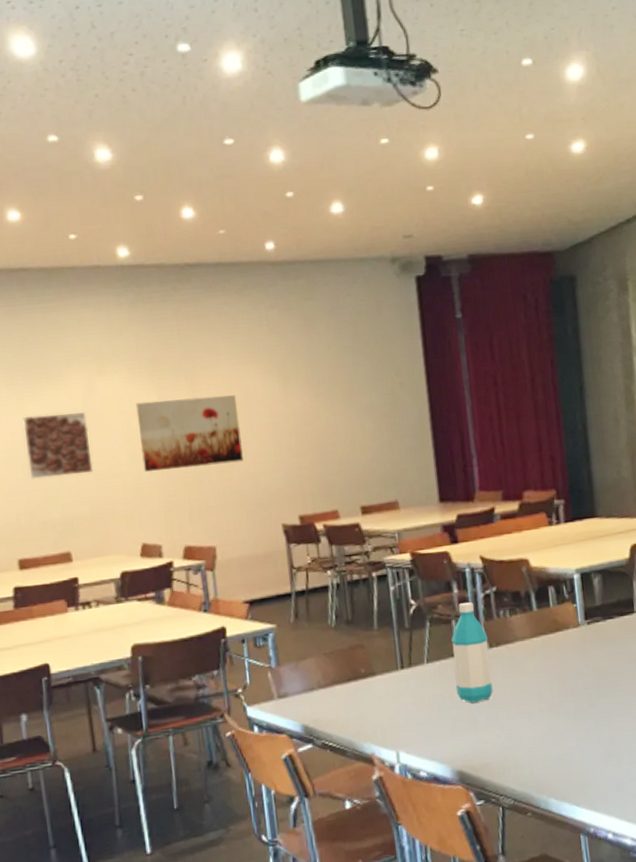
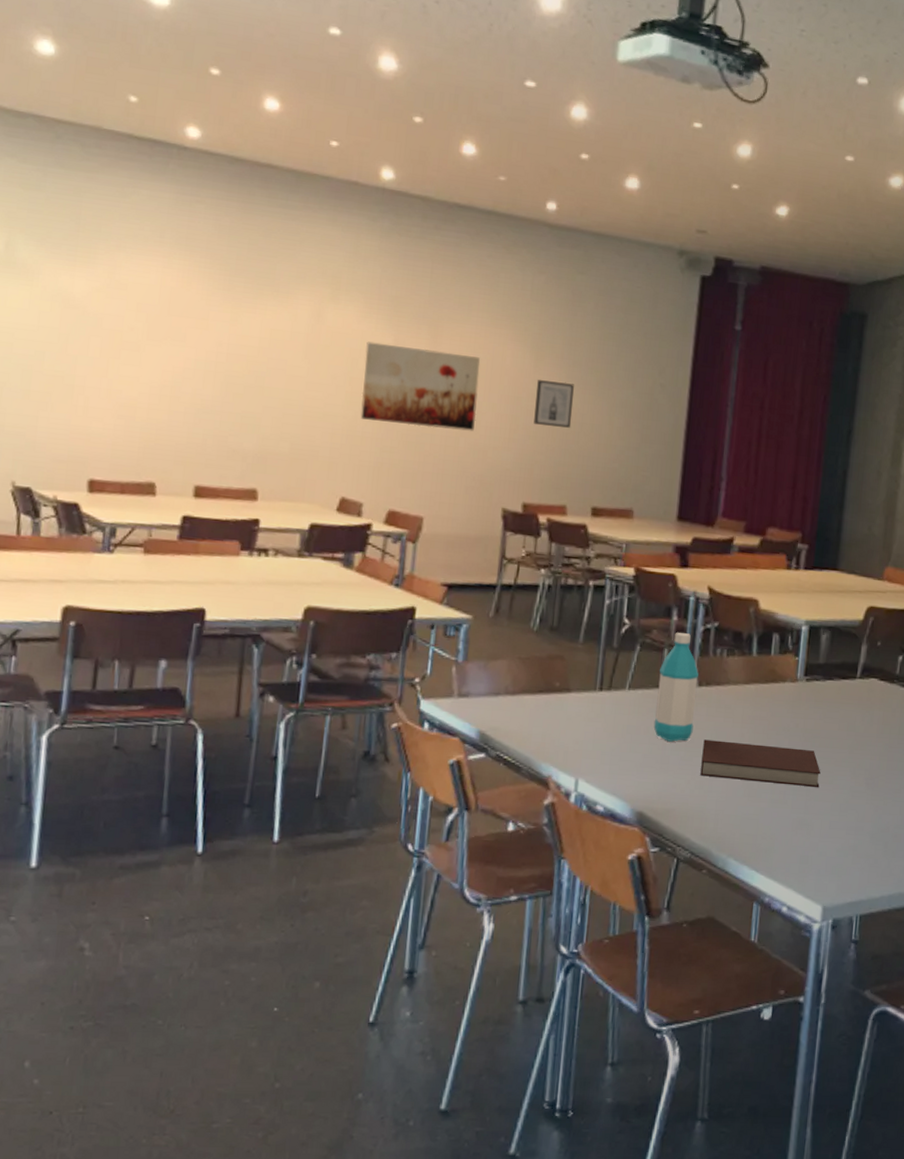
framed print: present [22,412,94,479] -> none [229,328,308,407]
wall art: none [289,400,328,443] -> present [534,380,574,428]
notebook: none [504,686,620,729] -> present [700,739,821,788]

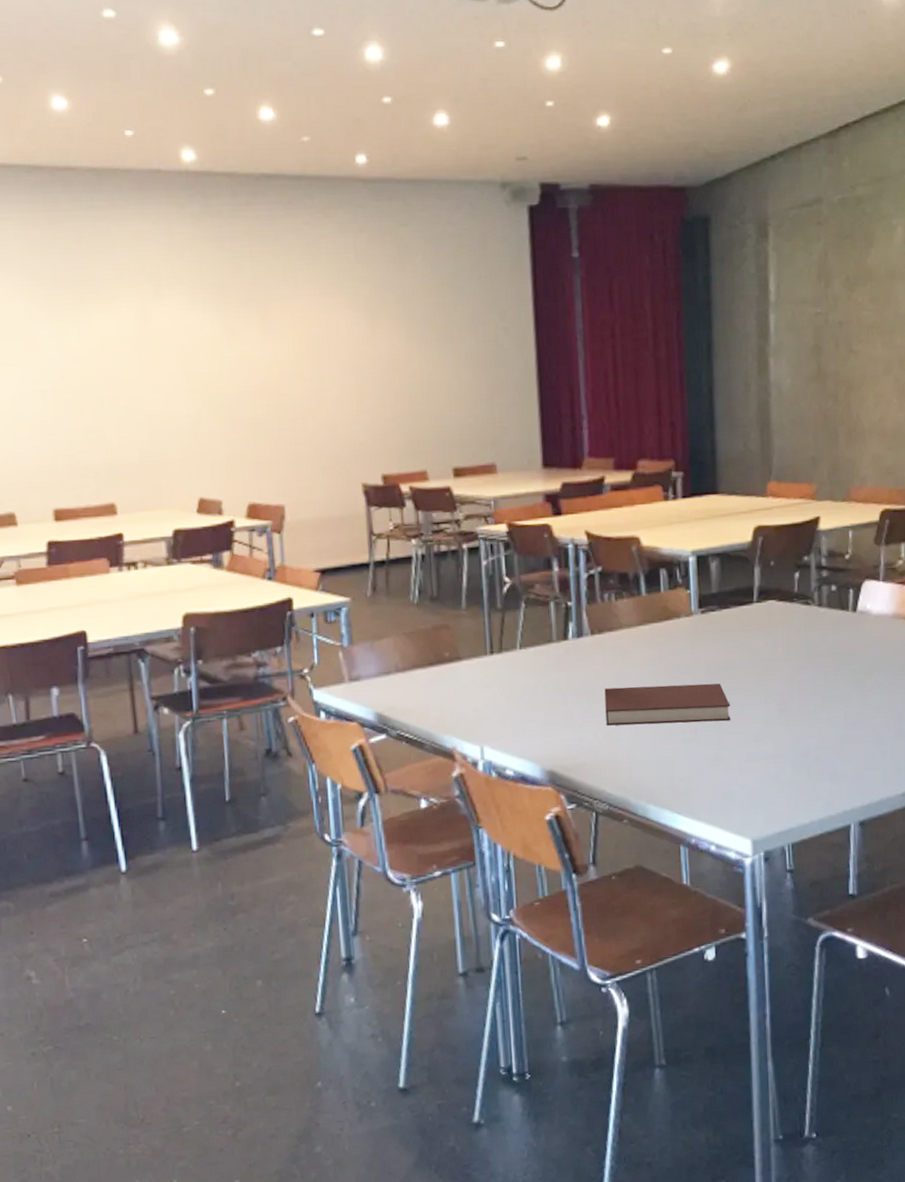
wall art: present [360,341,481,431] -> none [197,331,321,415]
wall art: present [534,380,574,428] -> none [375,342,419,391]
water bottle: present [653,633,699,742] -> none [549,583,592,696]

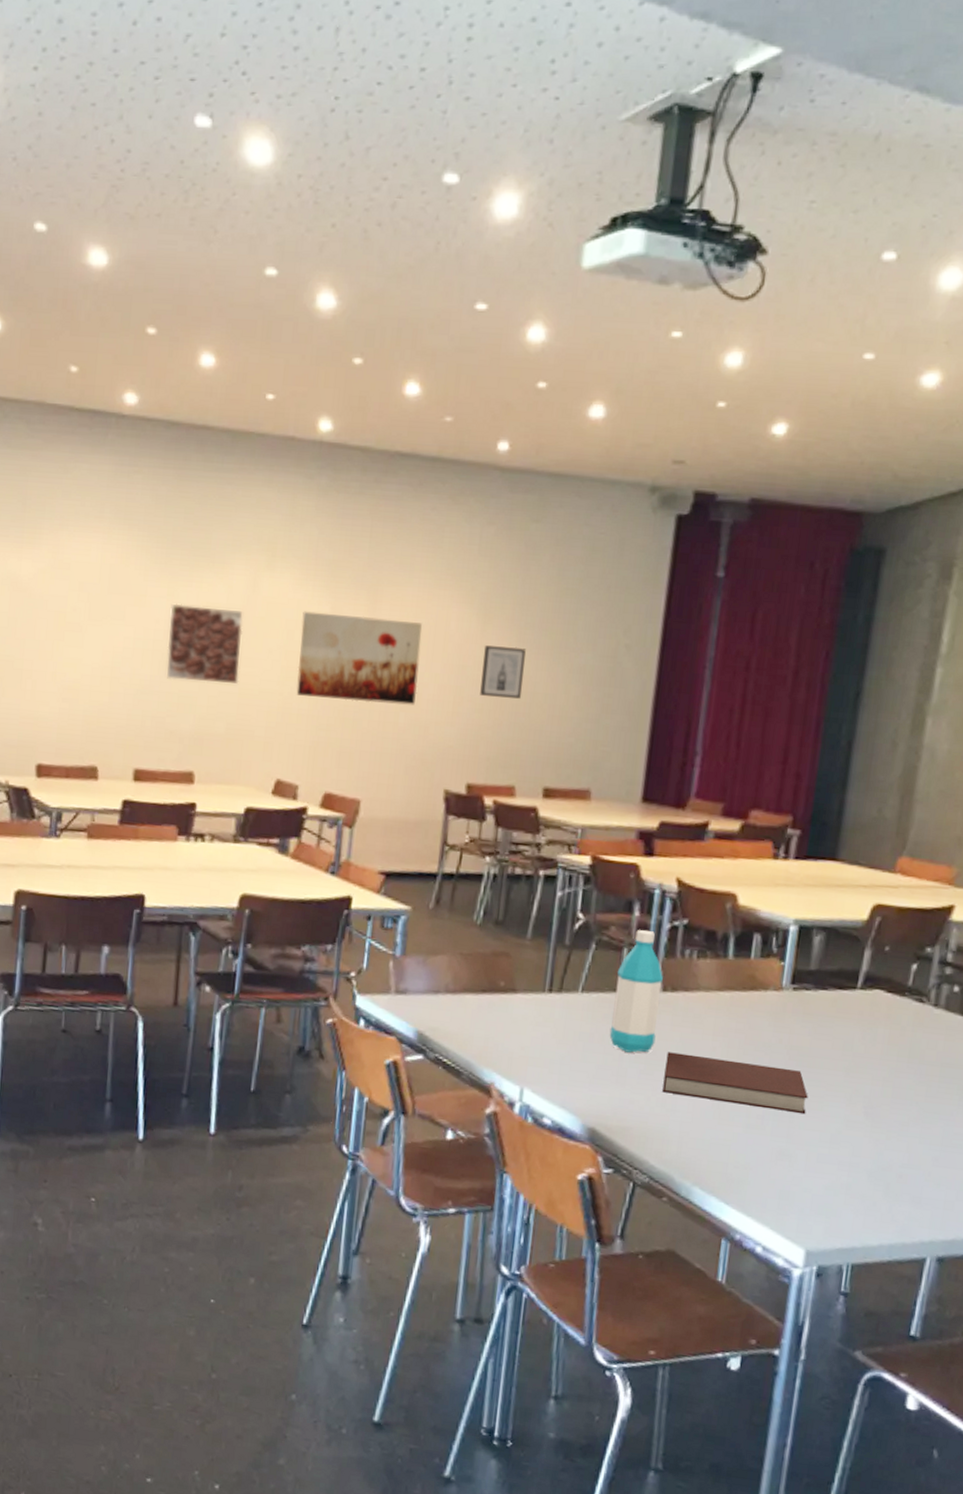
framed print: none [62,341,146,417] -> present [166,603,243,685]
wall art: none [197,331,321,415] -> present [296,611,423,705]
wall art: none [375,342,419,391] -> present [480,645,526,699]
water bottle: none [549,583,592,696] -> present [609,930,663,1053]

